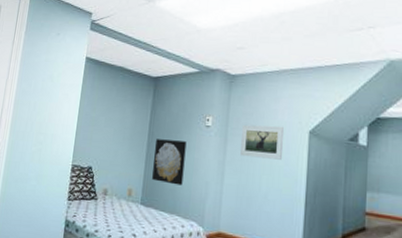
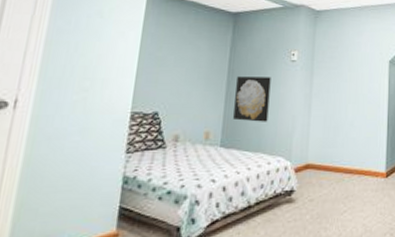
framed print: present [240,124,284,160] -> none [327,57,367,88]

